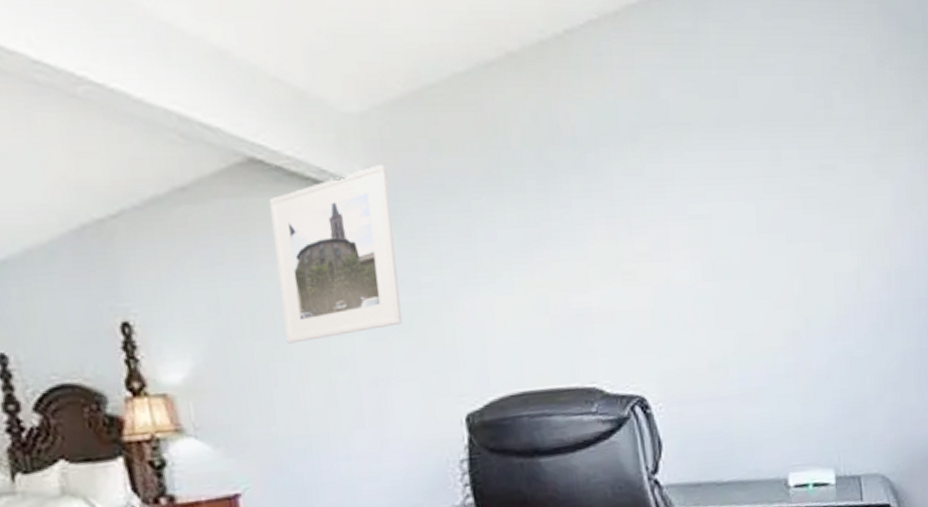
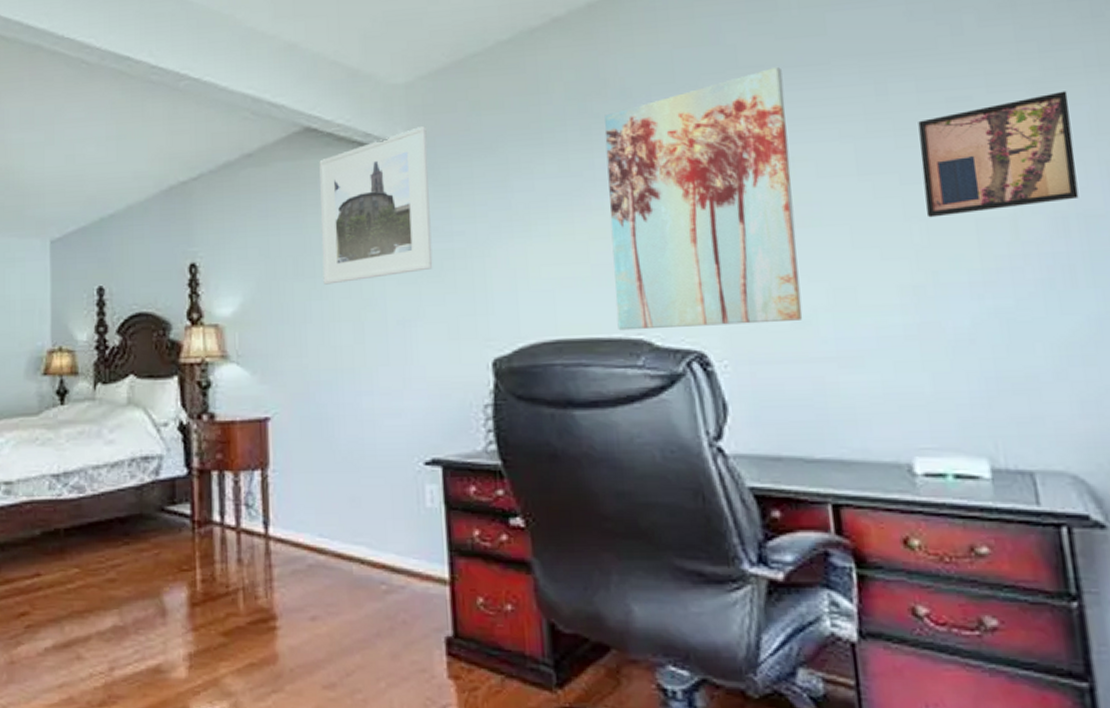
wall art: none [558,125,717,380] -> present [604,66,803,331]
wall art: none [800,166,897,272] -> present [918,91,1079,218]

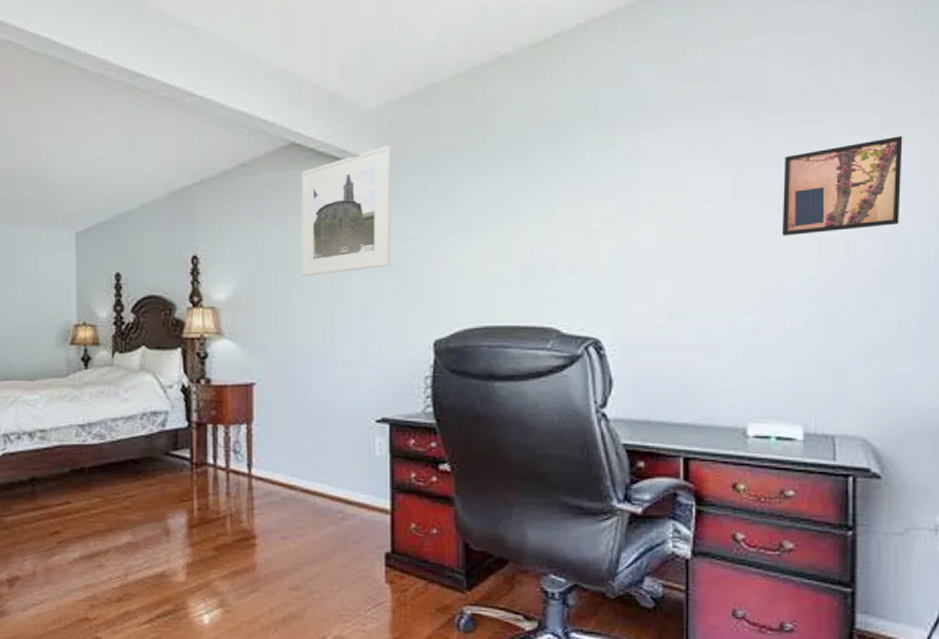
wall art: present [604,66,803,331] -> none [534,105,682,320]

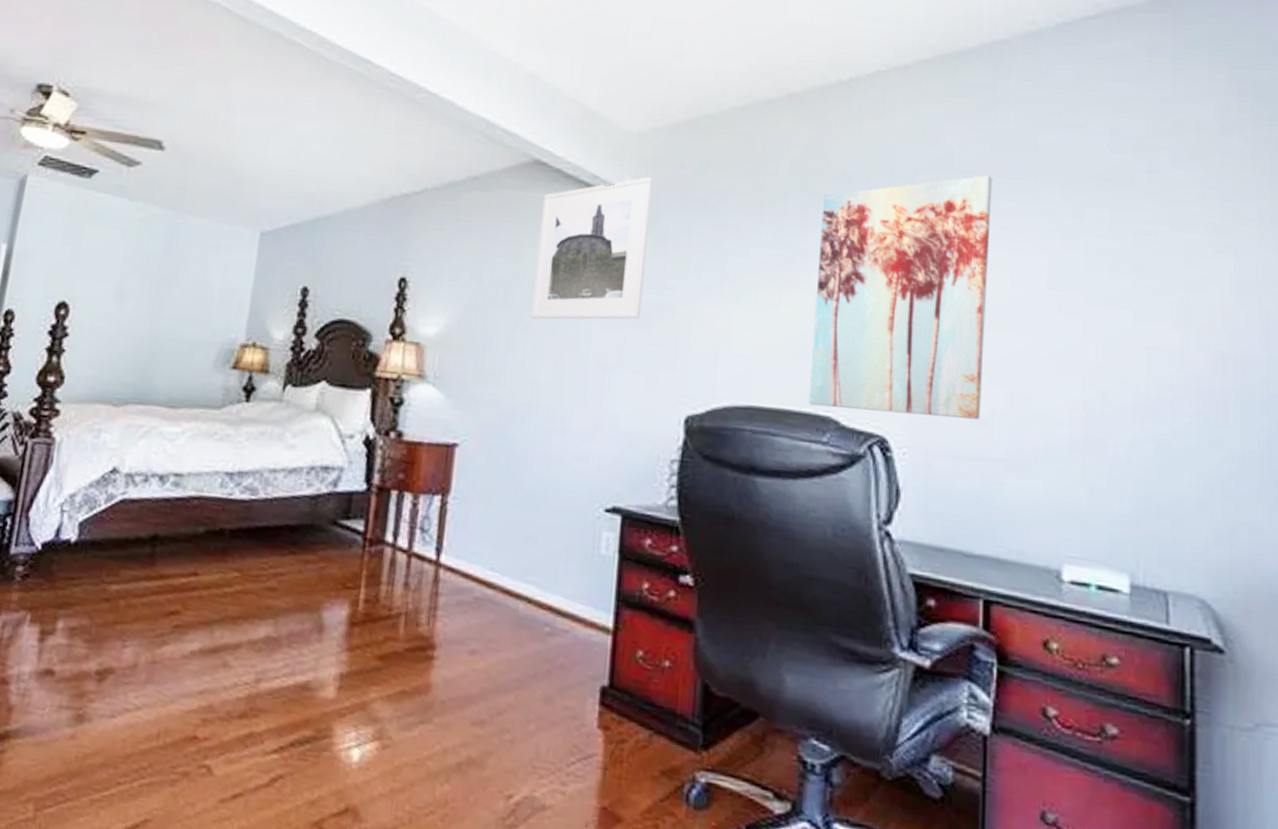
wall art: none [534,105,682,320] -> present [808,174,992,419]
wall art: present [783,136,903,236] -> none [1105,240,1241,342]

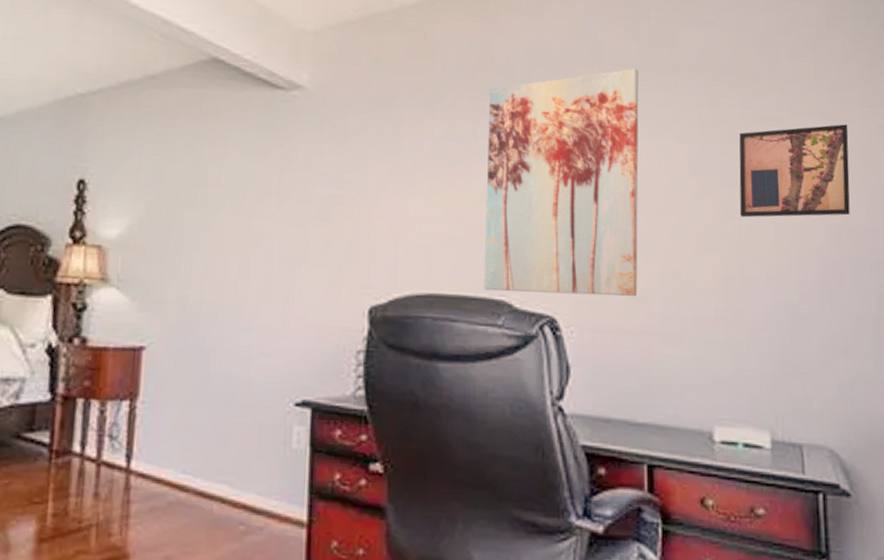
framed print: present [531,176,653,320] -> none [214,73,329,217]
wall art: none [1105,240,1241,342] -> present [739,124,850,218]

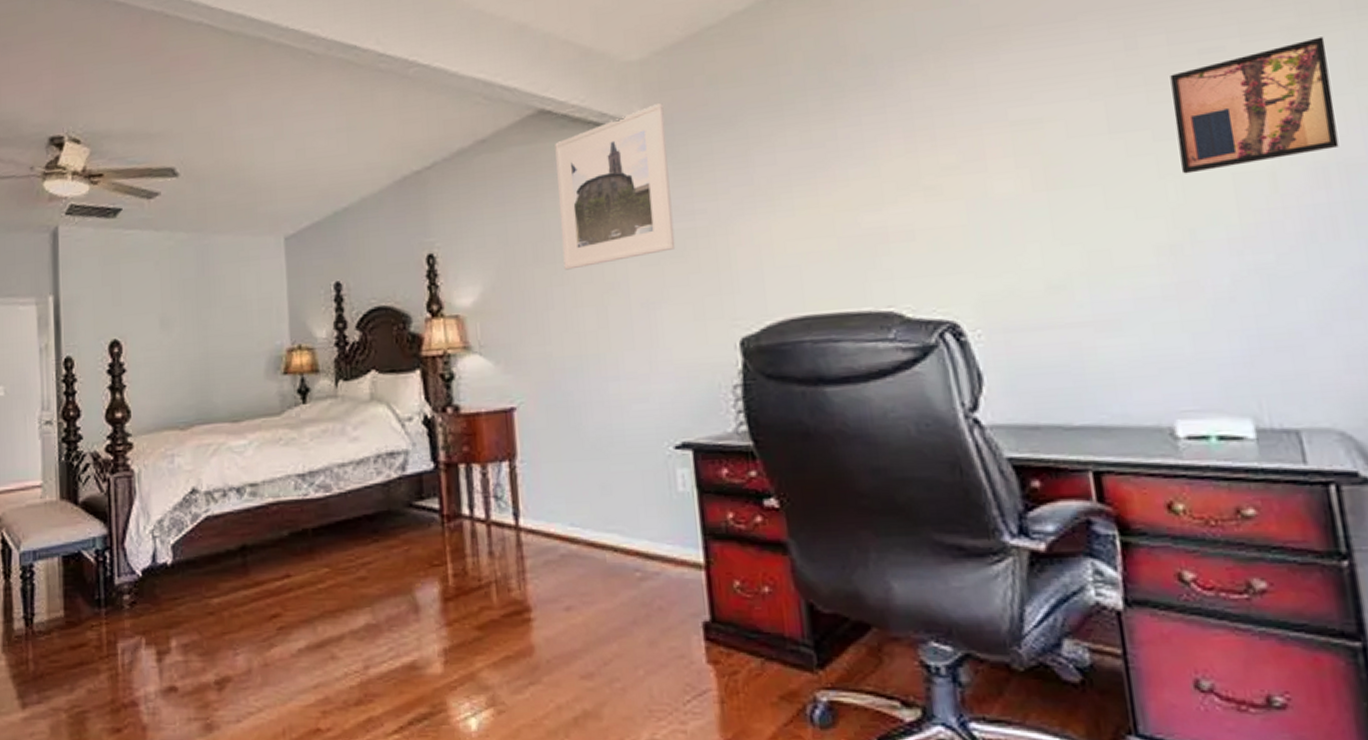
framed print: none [214,73,329,217] -> present [555,102,676,270]
wall art: present [484,68,639,296] -> none [846,25,1057,304]

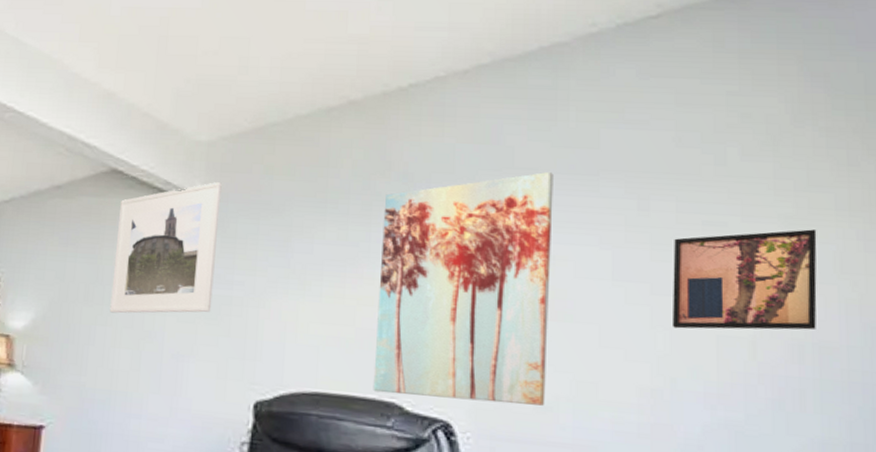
wall art: none [846,25,1057,304] -> present [373,171,553,406]

